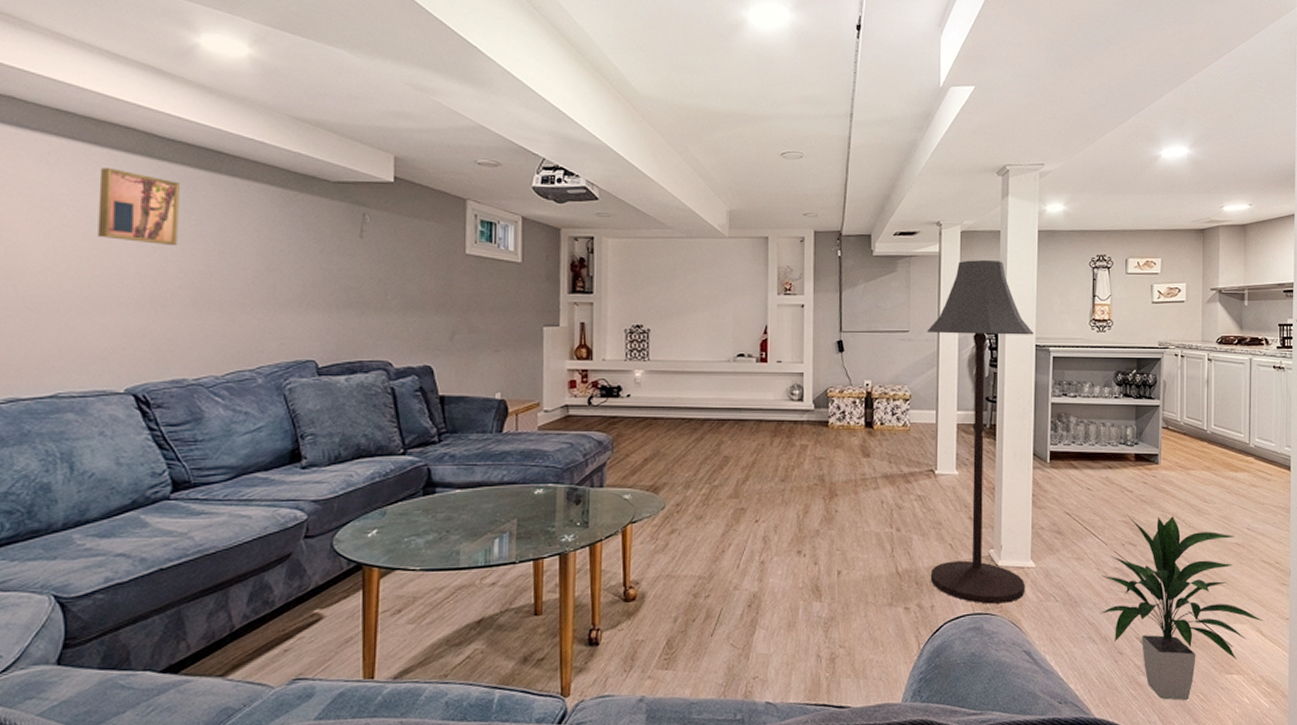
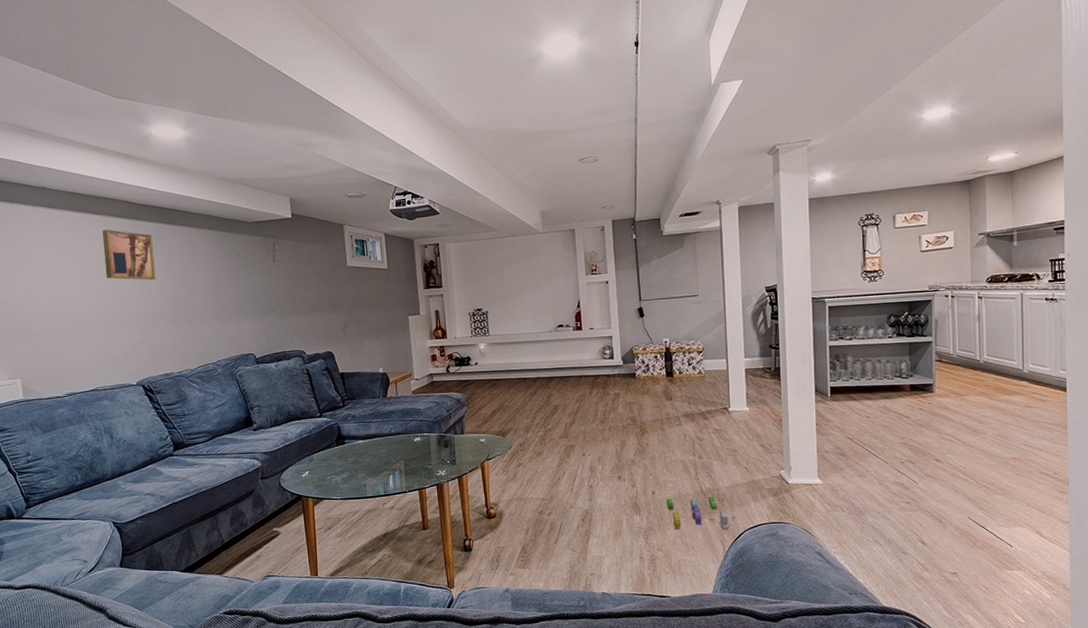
stacking toy: none [854,579,926,622] -> present [666,496,728,530]
floor lamp: present [927,259,1033,604] -> none [713,228,814,515]
indoor plant: present [1099,514,1263,701] -> none [883,436,1042,593]

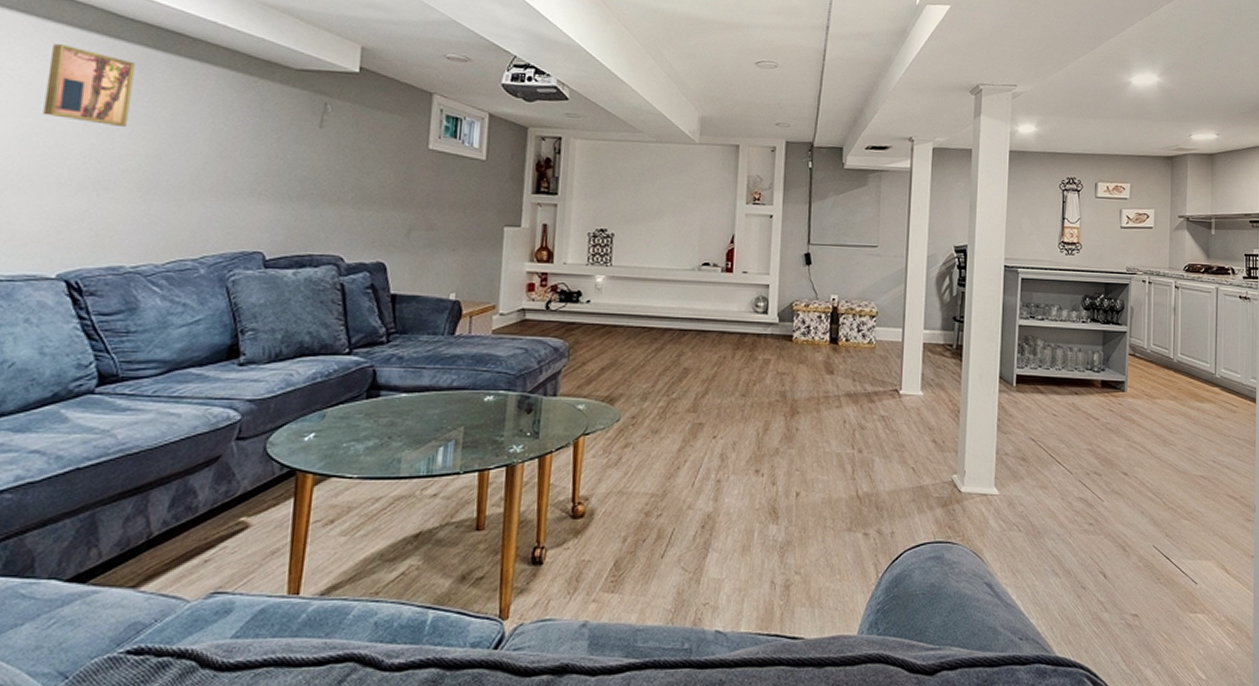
stacking toy: present [666,496,728,530] -> none [812,502,886,549]

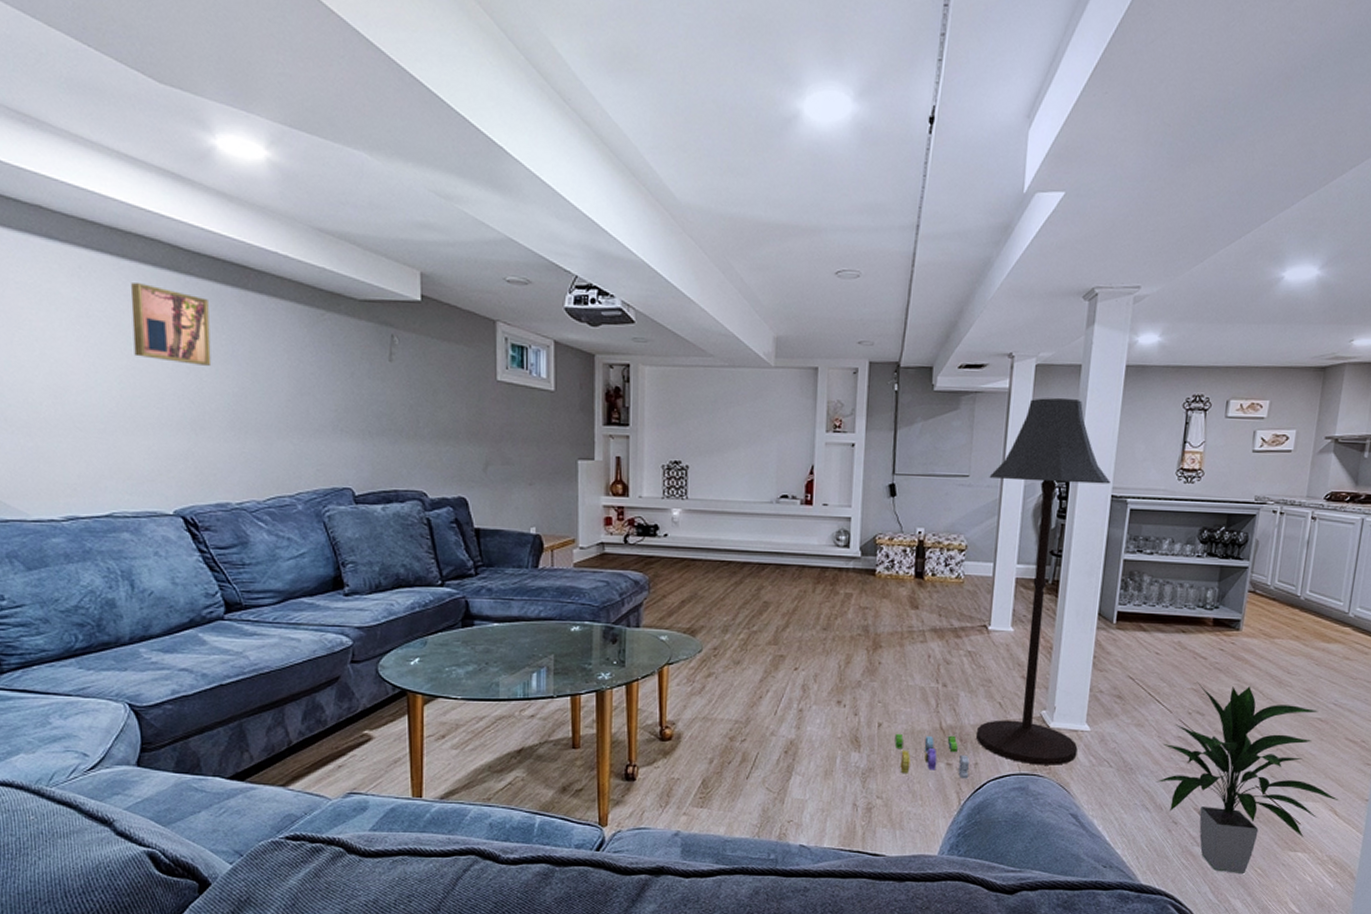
stacking toy: none [812,502,886,549] -> present [895,733,969,779]
floor lamp: none [892,177,1002,532] -> present [976,397,1110,765]
indoor plant: none [1063,442,1228,640] -> present [1156,681,1339,875]

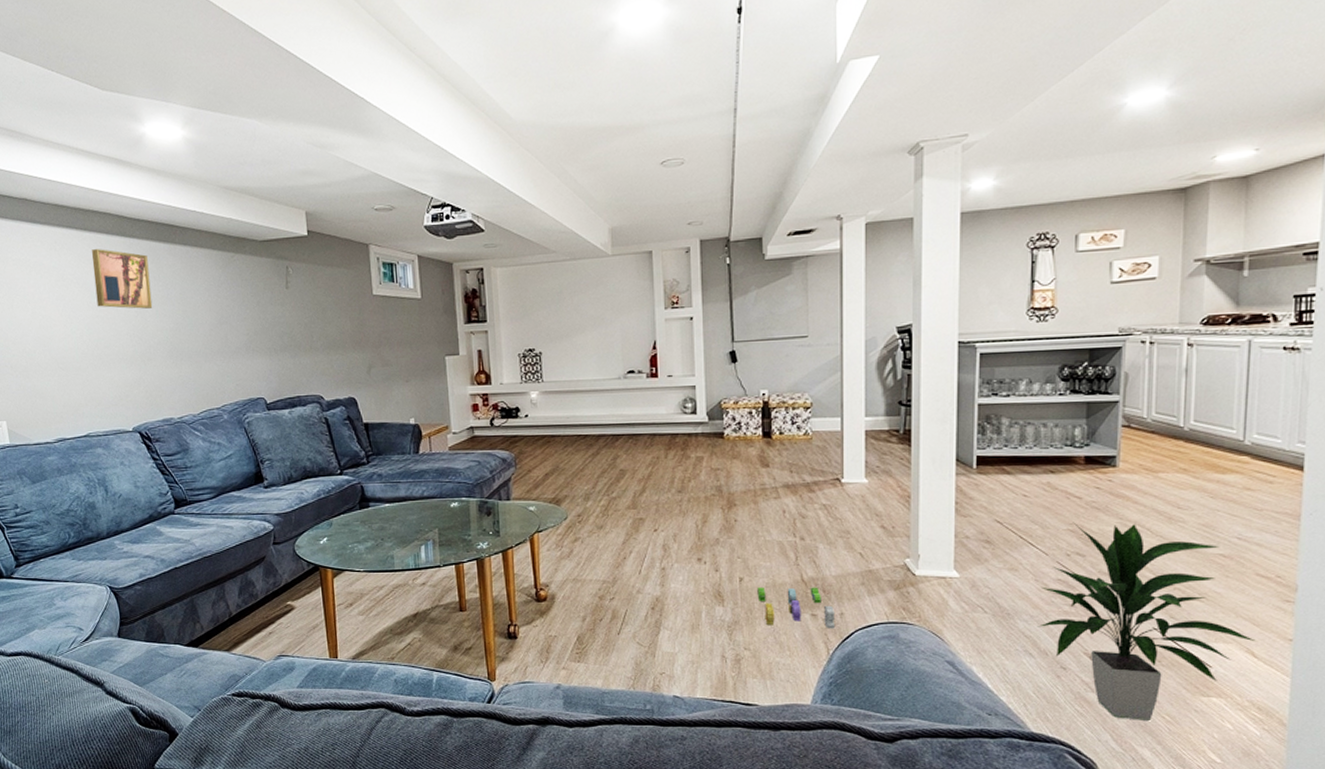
floor lamp: present [976,397,1110,765] -> none [828,251,955,613]

